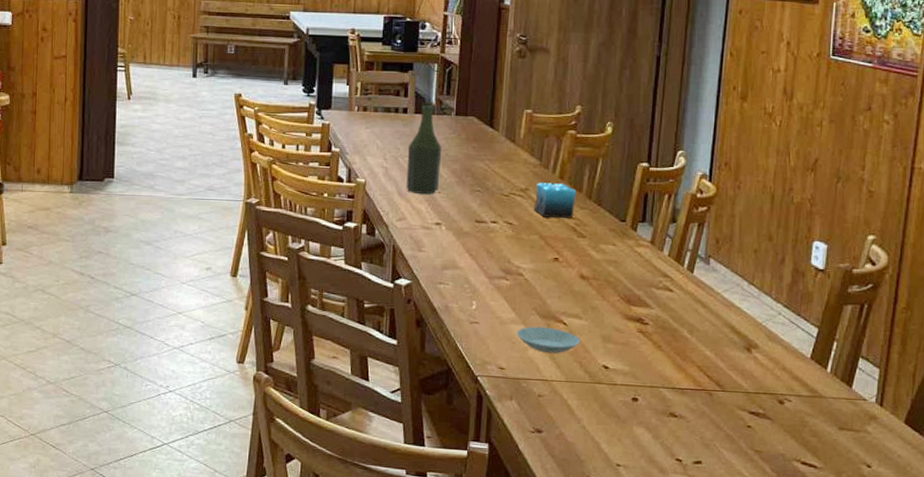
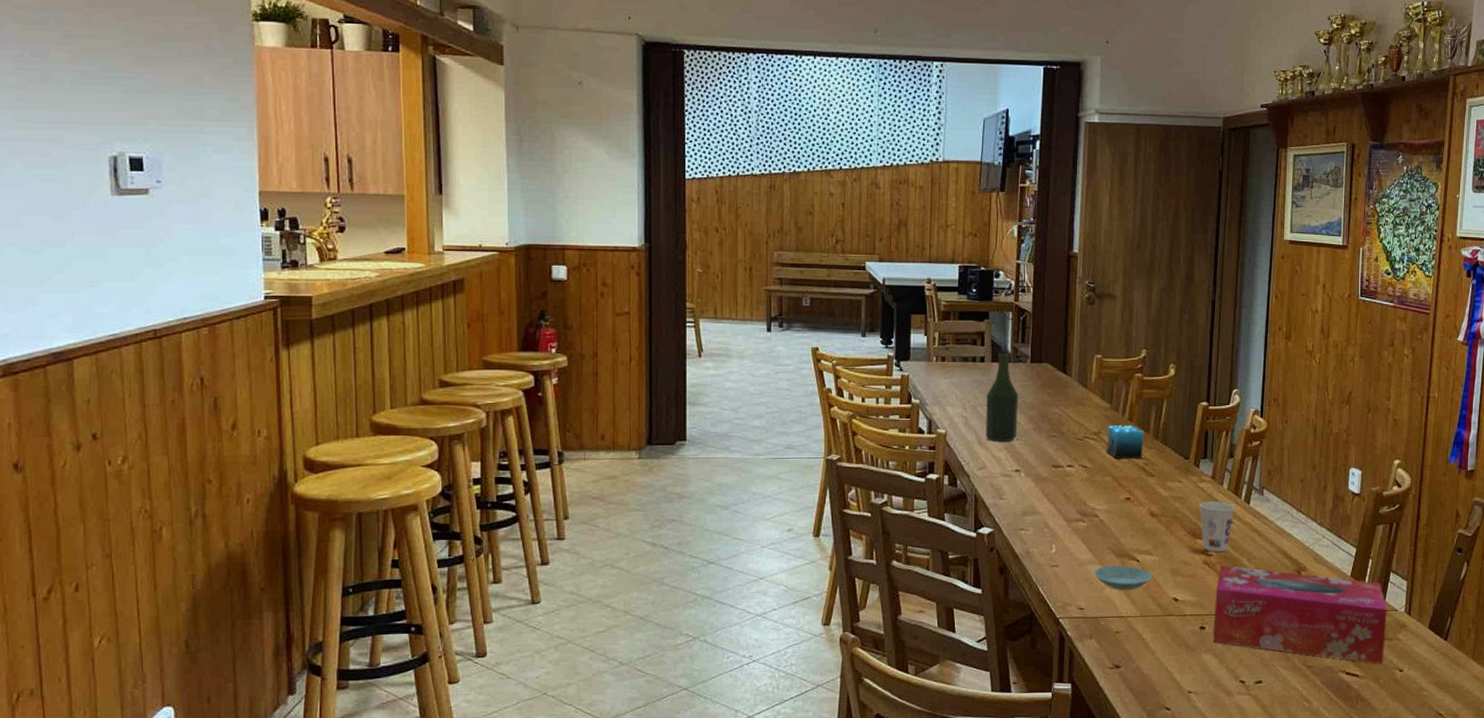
cup: none [636,267,677,321] -> present [1199,501,1235,551]
tissue box: none [646,335,854,457] -> present [1213,565,1387,665]

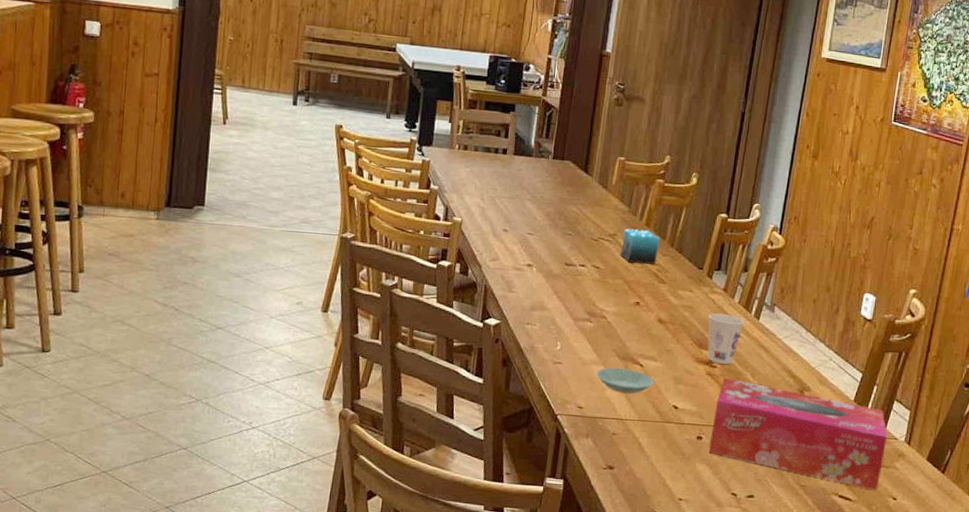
bottle: present [986,354,1019,442] -> none [501,147,538,236]

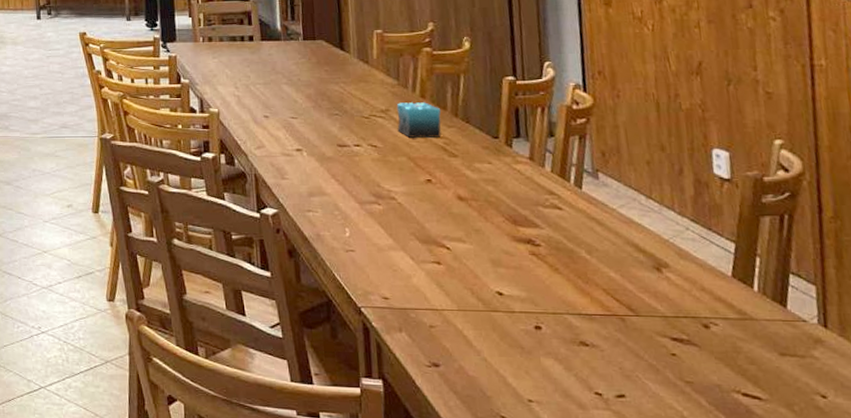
saucer: present [596,367,654,394] -> none [397,252,467,280]
cup: present [707,313,744,364] -> none [517,185,564,241]
tissue box: present [708,377,887,491] -> none [550,257,796,387]

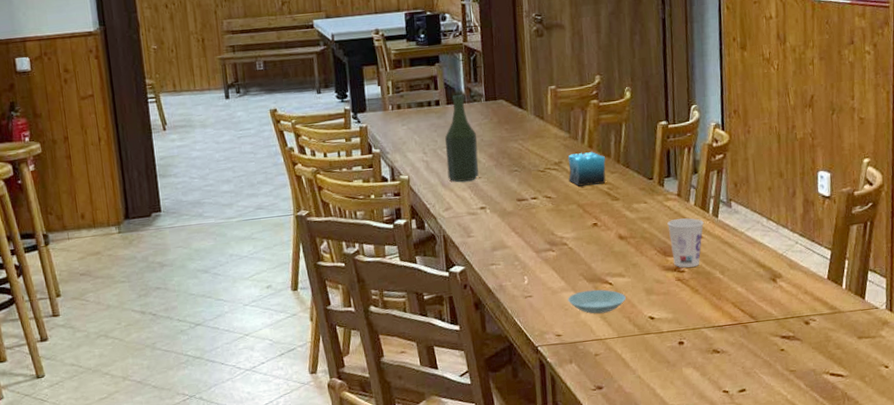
bottle: none [259,32,295,121] -> present [445,95,479,182]
saucer: none [397,252,467,280] -> present [568,289,626,314]
cup: none [517,185,564,241] -> present [667,218,704,268]

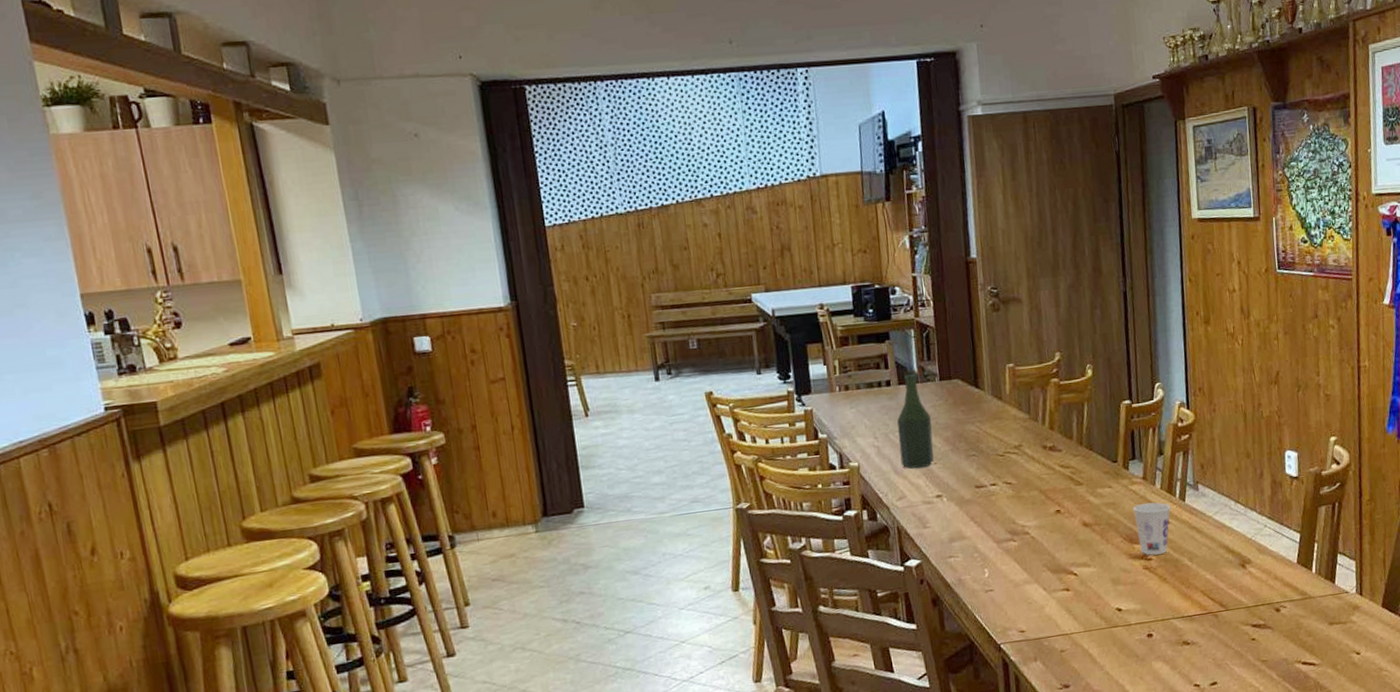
candle: present [568,152,606,186] -> none [1028,434,1068,471]
saucer: present [568,289,626,314] -> none [1031,581,1092,607]

